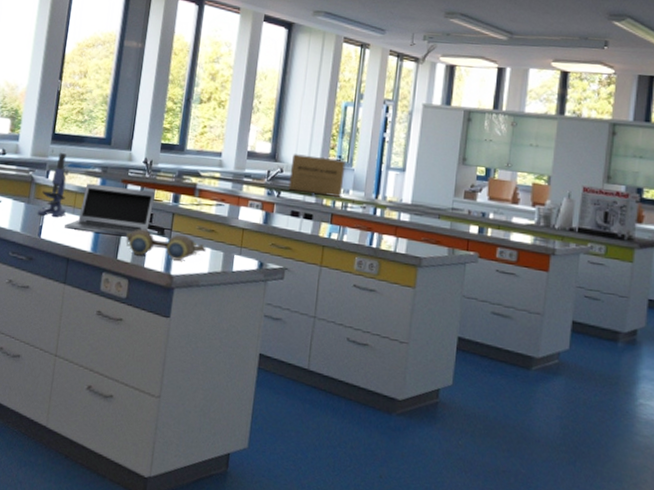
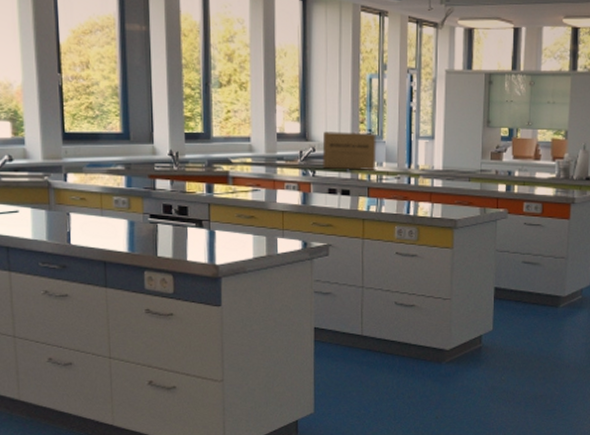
microscope: present [37,153,69,217] -> none [61,153,93,221]
laptop: present [63,183,155,237] -> none [94,182,187,233]
goggles: present [125,229,206,261] -> none [163,224,248,250]

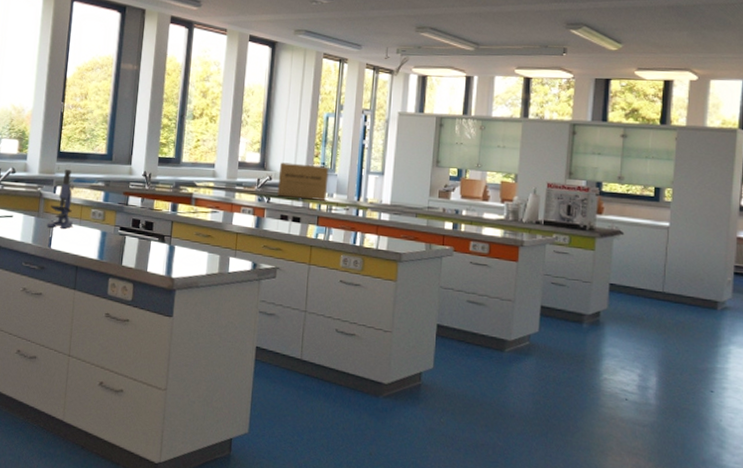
microscope: none [61,153,93,221] -> present [46,169,74,229]

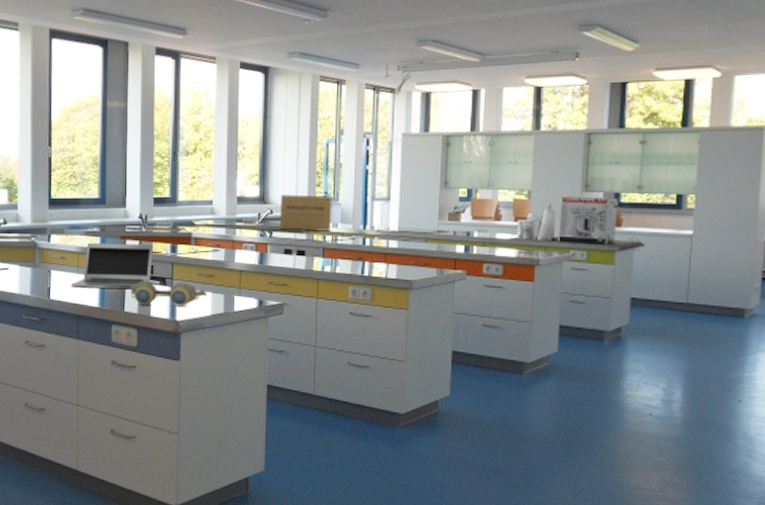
microscope: present [46,169,74,229] -> none [44,217,71,278]
laptop: none [71,196,155,245] -> present [70,243,153,290]
goggles: none [129,237,204,265] -> present [130,281,207,307]

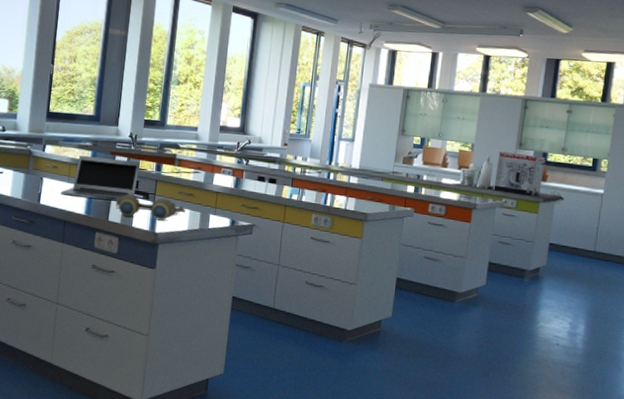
box: present [279,194,332,231] -> none [255,127,304,164]

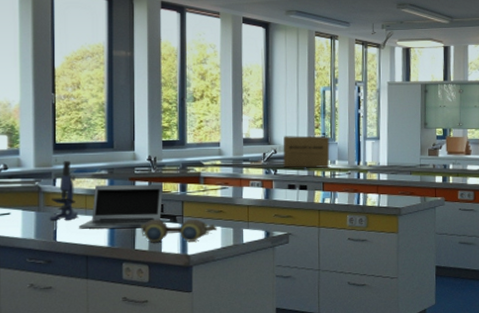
microscope: none [36,129,63,185] -> present [49,161,78,221]
box: none [255,127,304,164] -> present [283,136,330,168]

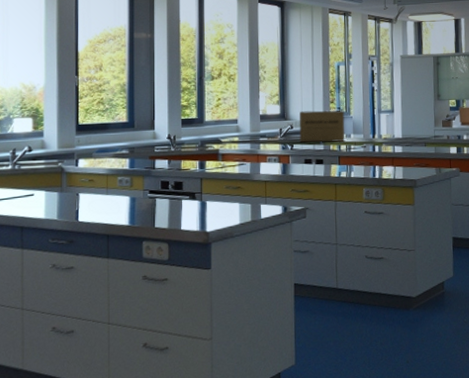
microscope: present [49,161,78,221] -> none [71,141,99,201]
laptop: present [78,184,163,229] -> none [99,162,182,209]
goggles: present [141,219,217,242] -> none [161,196,235,220]

